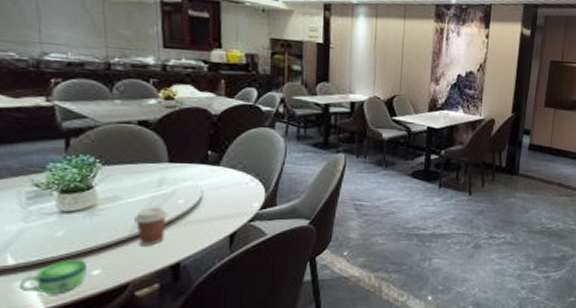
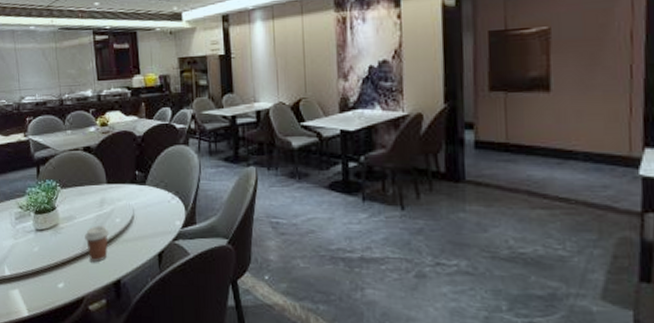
cup: present [18,259,86,294] -> none [12,272,55,303]

